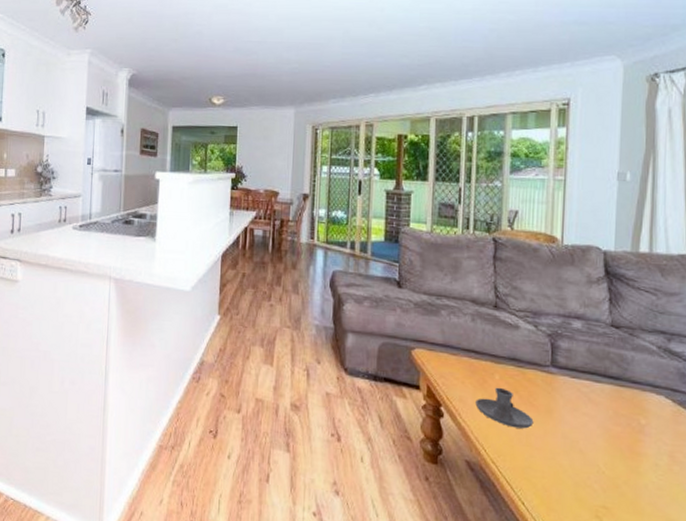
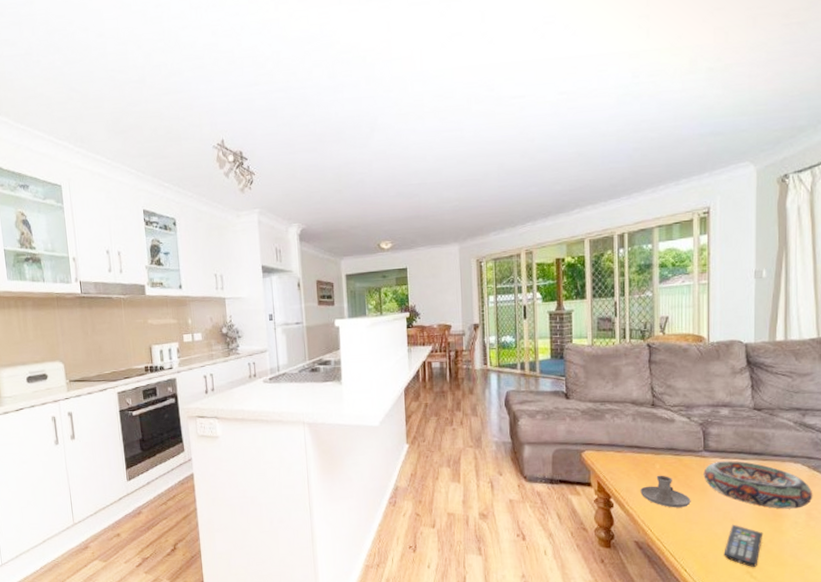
decorative bowl: none [549,380,678,448] -> present [703,461,813,509]
remote control: none [569,456,617,511] -> present [724,524,764,567]

